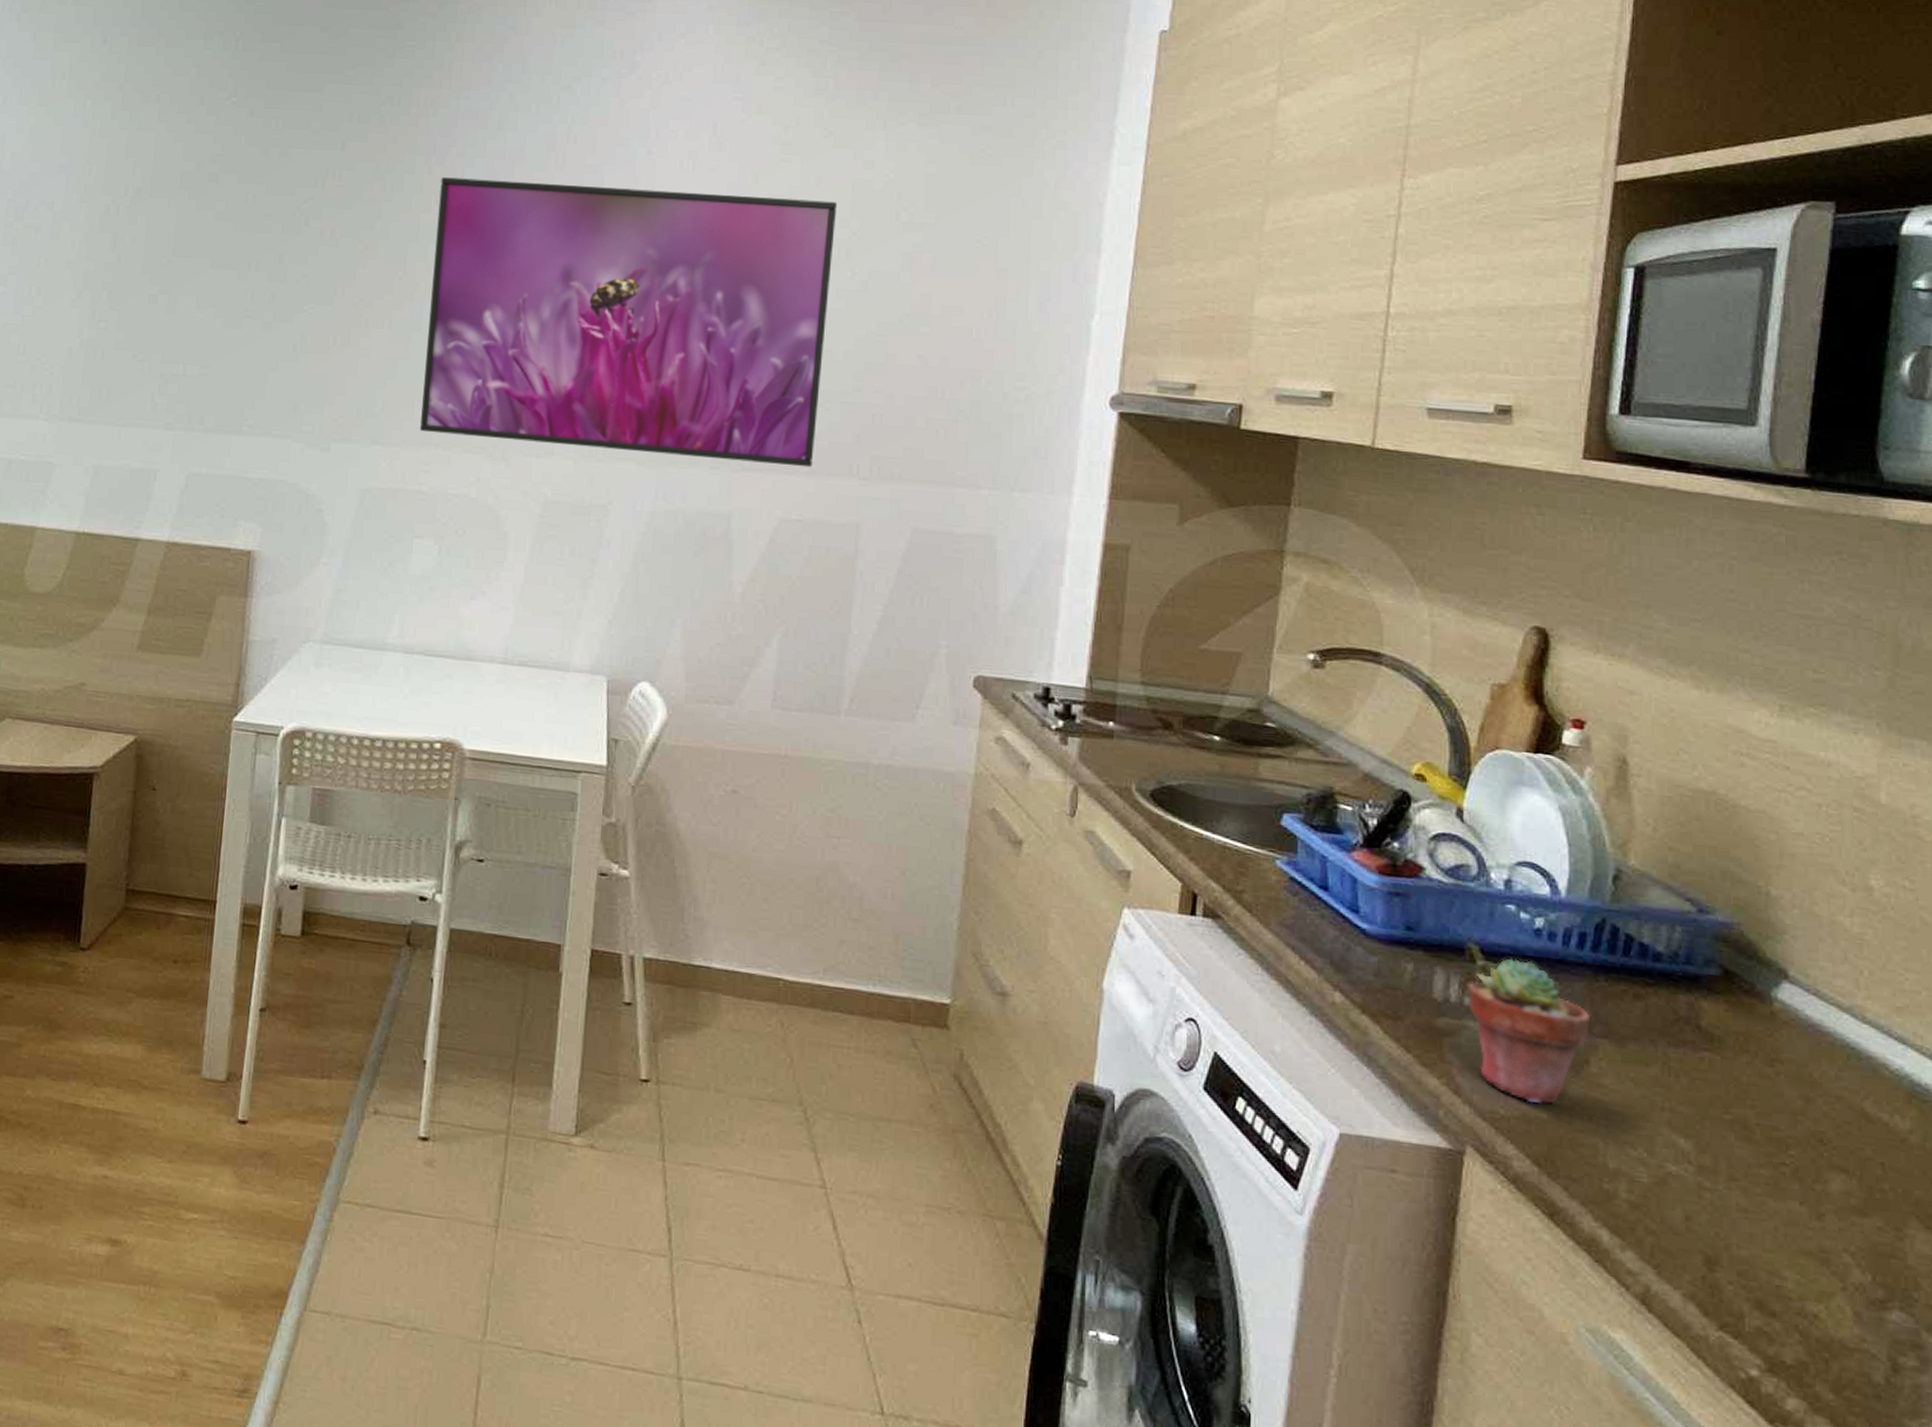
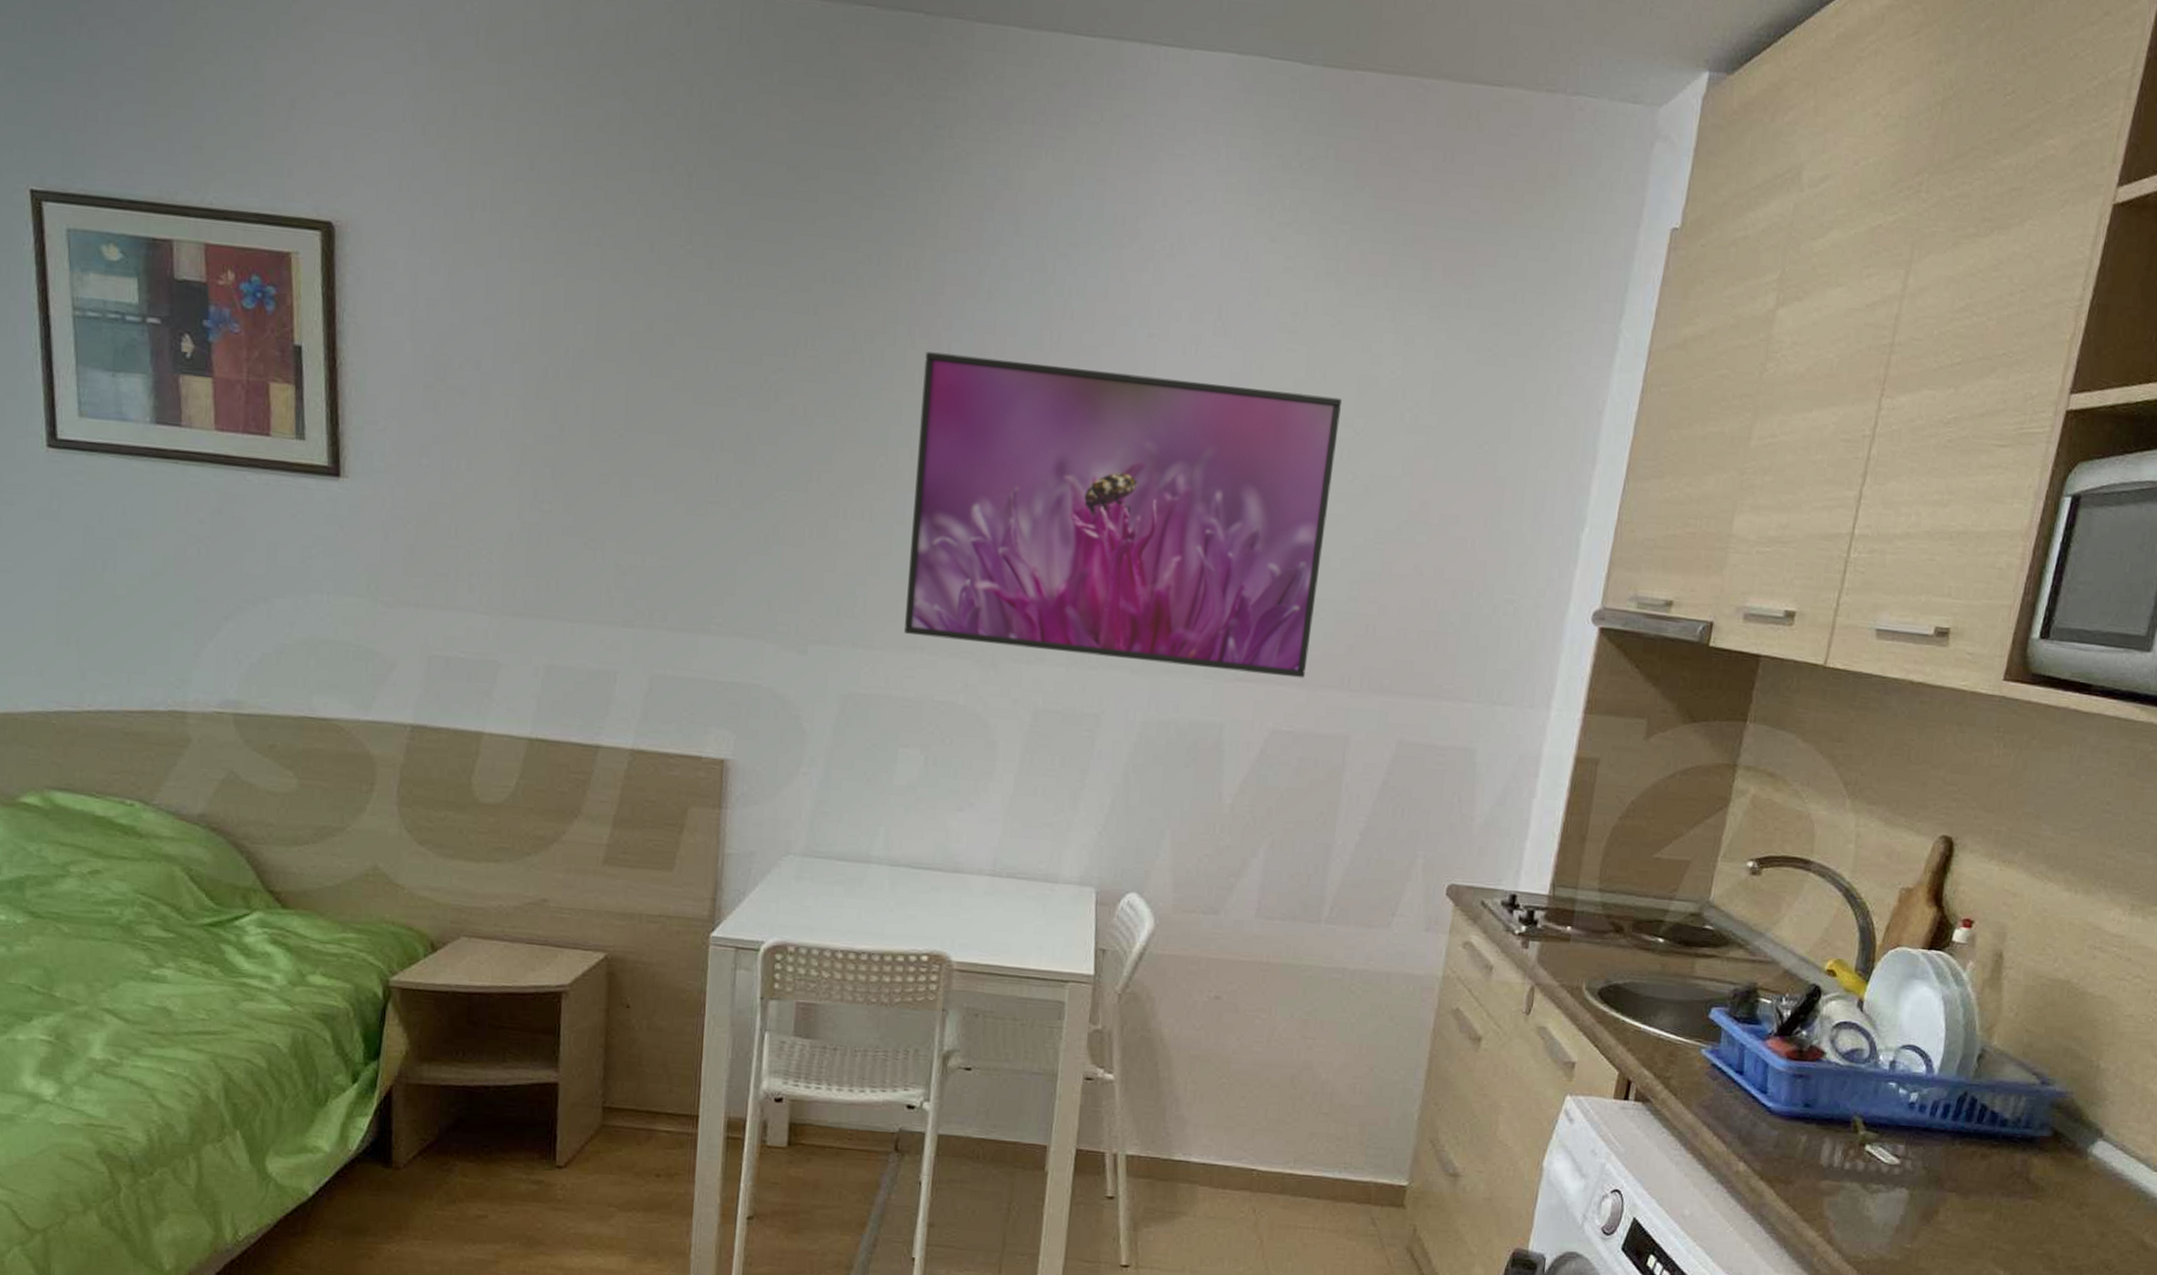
potted succulent: present [1468,958,1591,1105] -> none [1847,1128,1945,1249]

